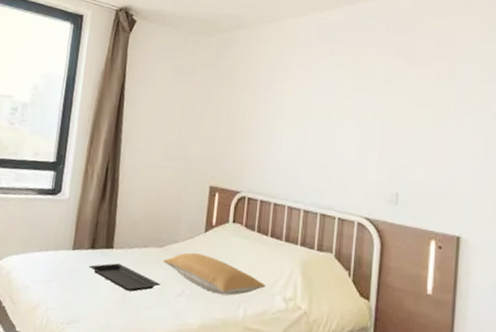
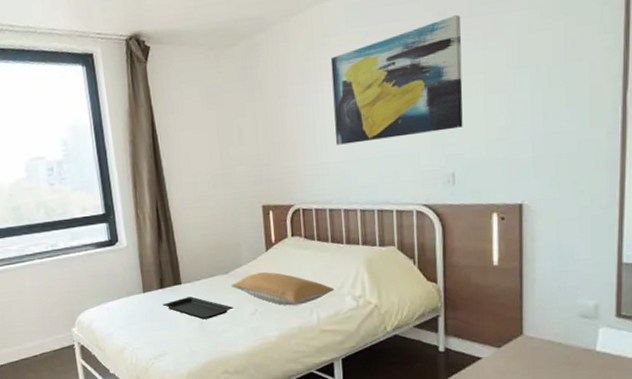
wall art: none [290,52,418,152] -> present [330,15,463,145]

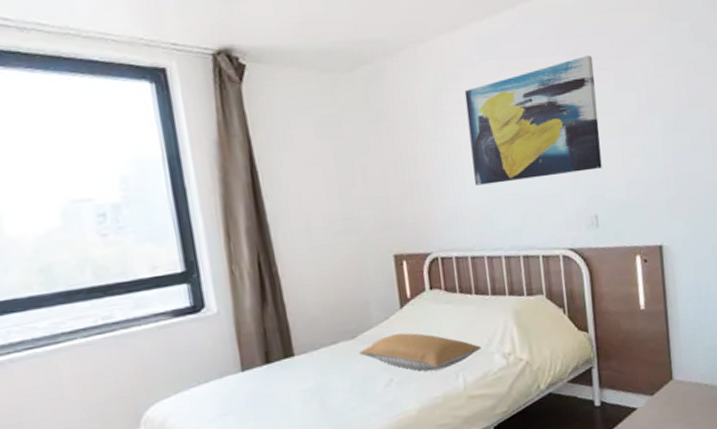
serving tray: present [162,296,234,320] -> none [269,370,363,399]

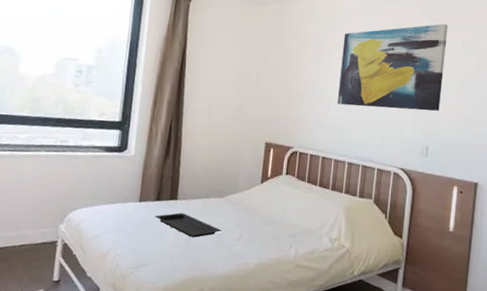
serving tray: none [269,370,363,399] -> present [155,213,222,238]
pillow: present [358,333,482,372] -> none [222,202,315,238]

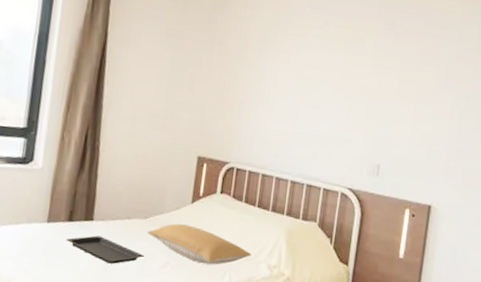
pillow: none [222,202,315,238] -> present [146,223,252,265]
wall art: present [337,24,448,111] -> none [280,28,407,126]

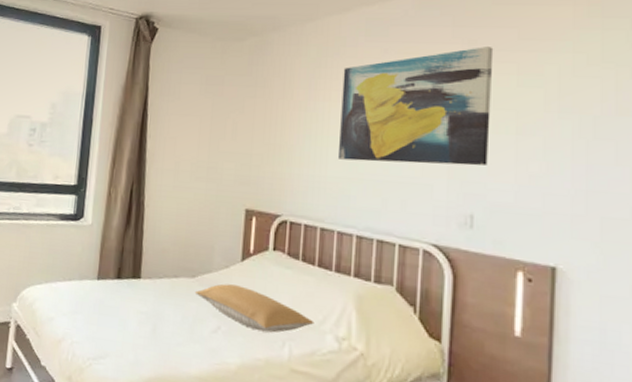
serving tray: present [66,235,145,264] -> none [115,294,194,326]
wall art: none [280,28,407,126] -> present [337,47,494,166]

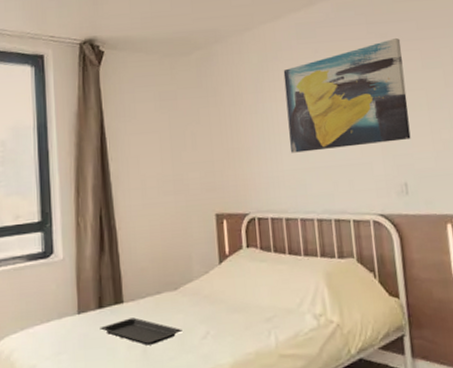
serving tray: none [115,294,194,326] -> present [100,317,182,346]
pillow: present [194,284,314,333] -> none [179,287,294,327]

